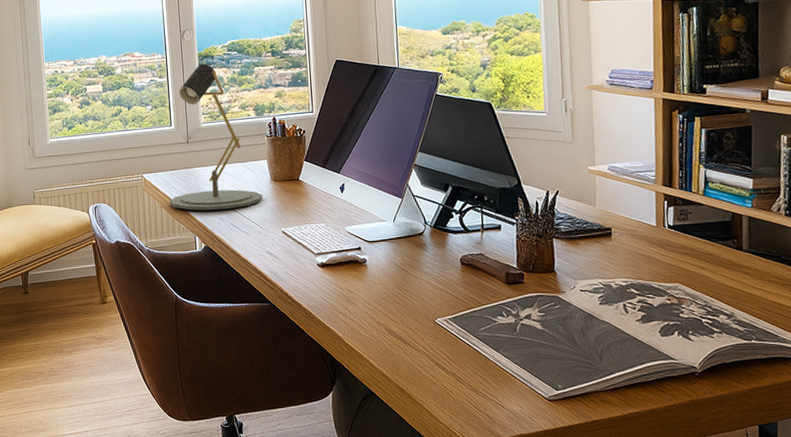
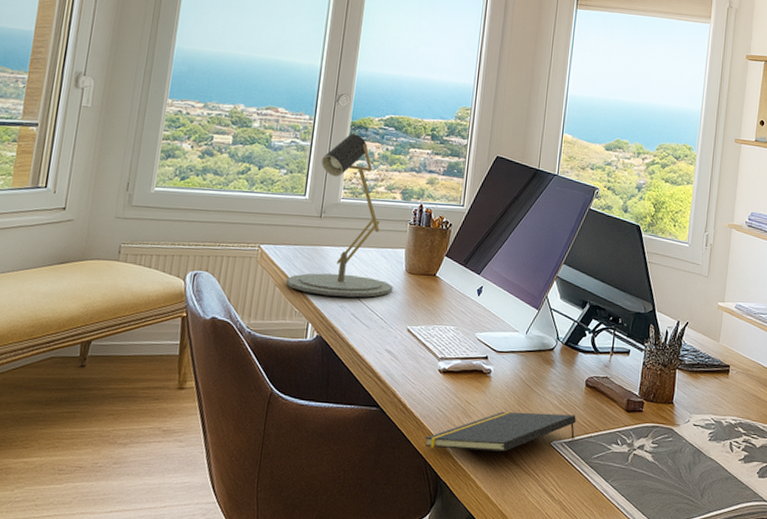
notepad: none [316,292,458,334] -> present [425,411,576,452]

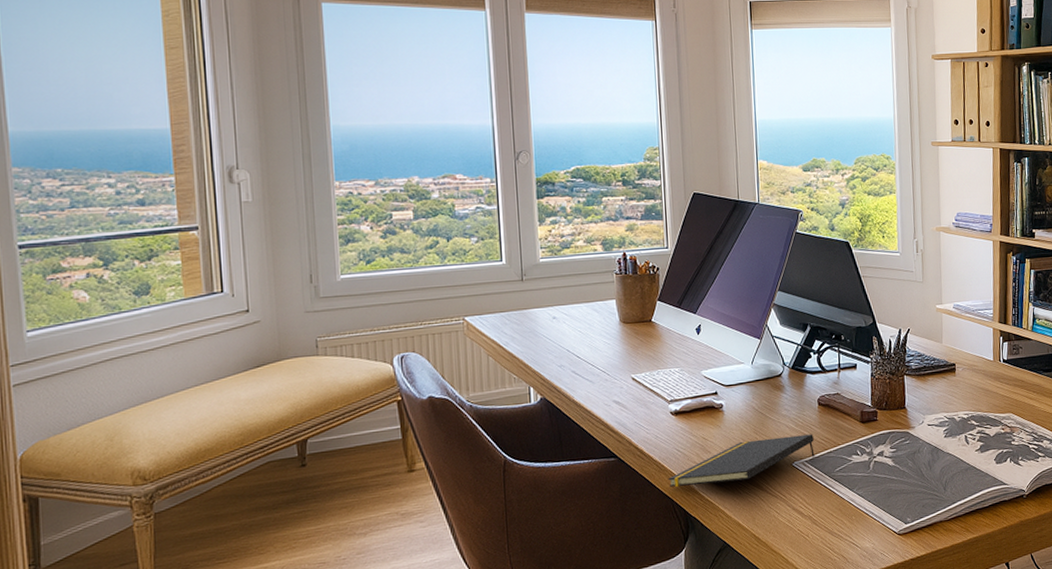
desk lamp: present [285,133,393,298] -> none [498,190,610,358]

